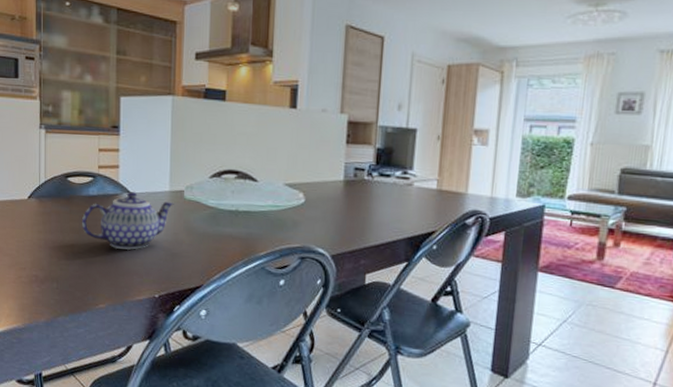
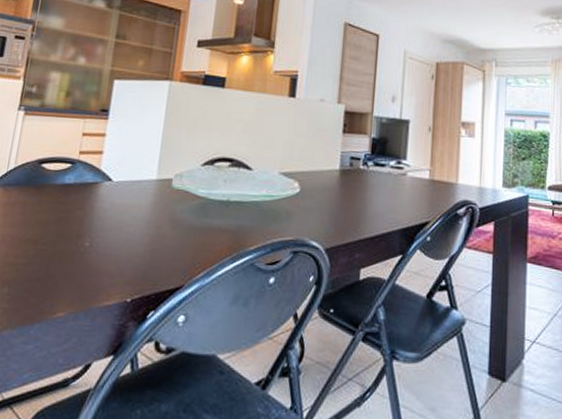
teapot: present [82,192,174,250] -> none [50,180,160,246]

